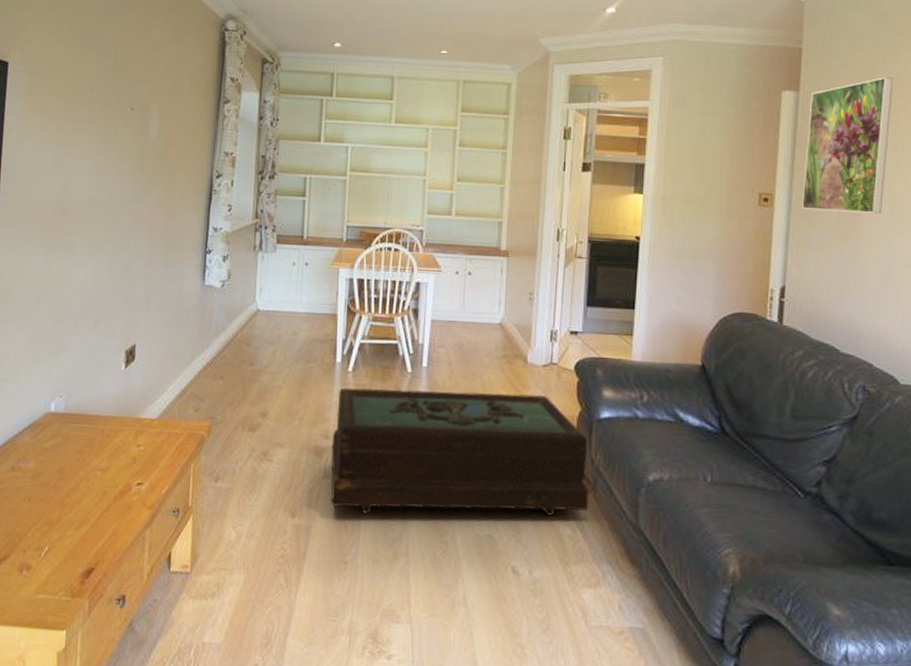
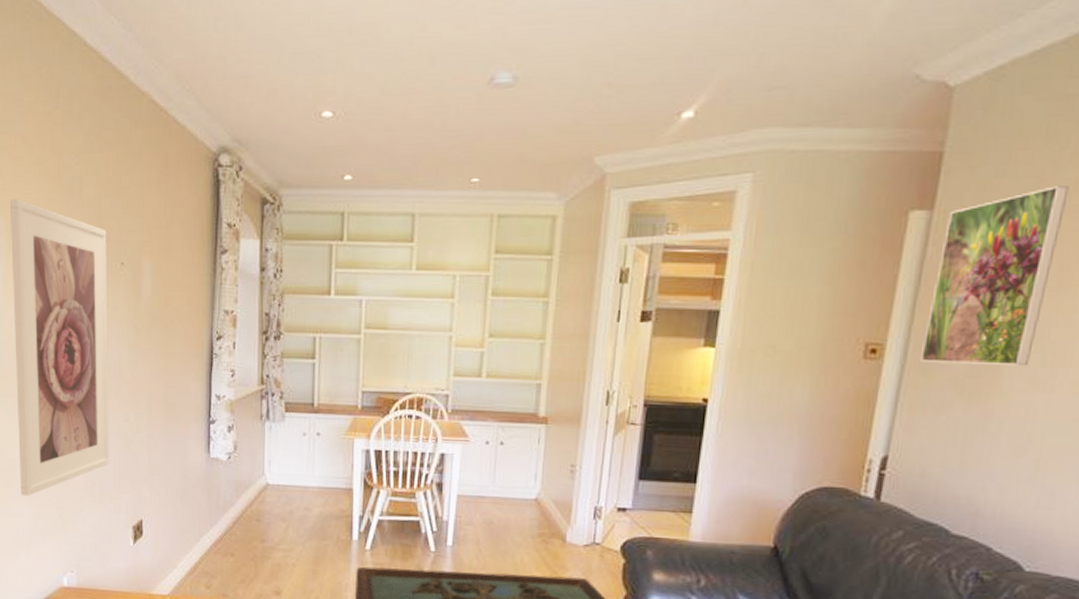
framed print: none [15,49,120,322] -> present [11,199,109,496]

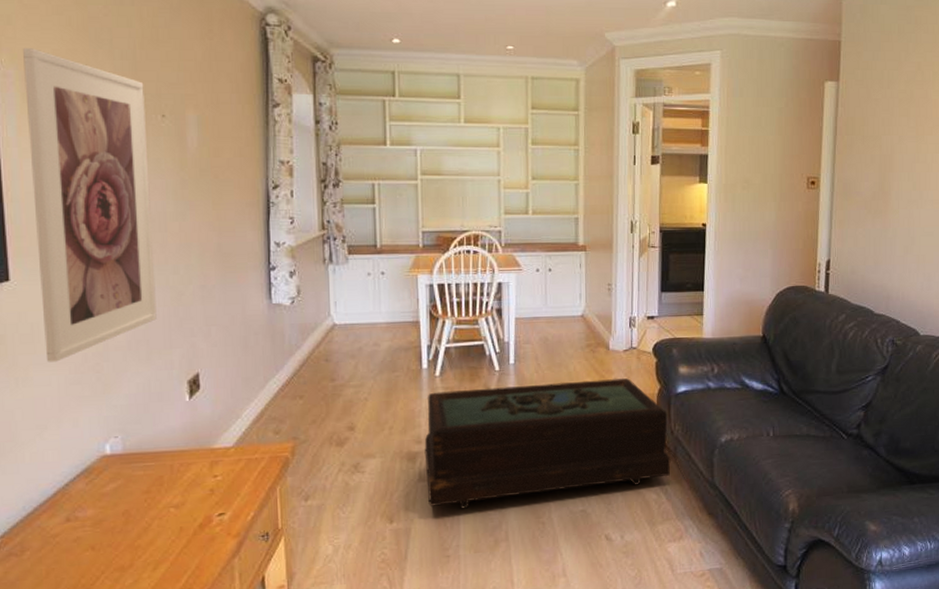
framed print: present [921,186,1070,367] -> none [843,67,915,191]

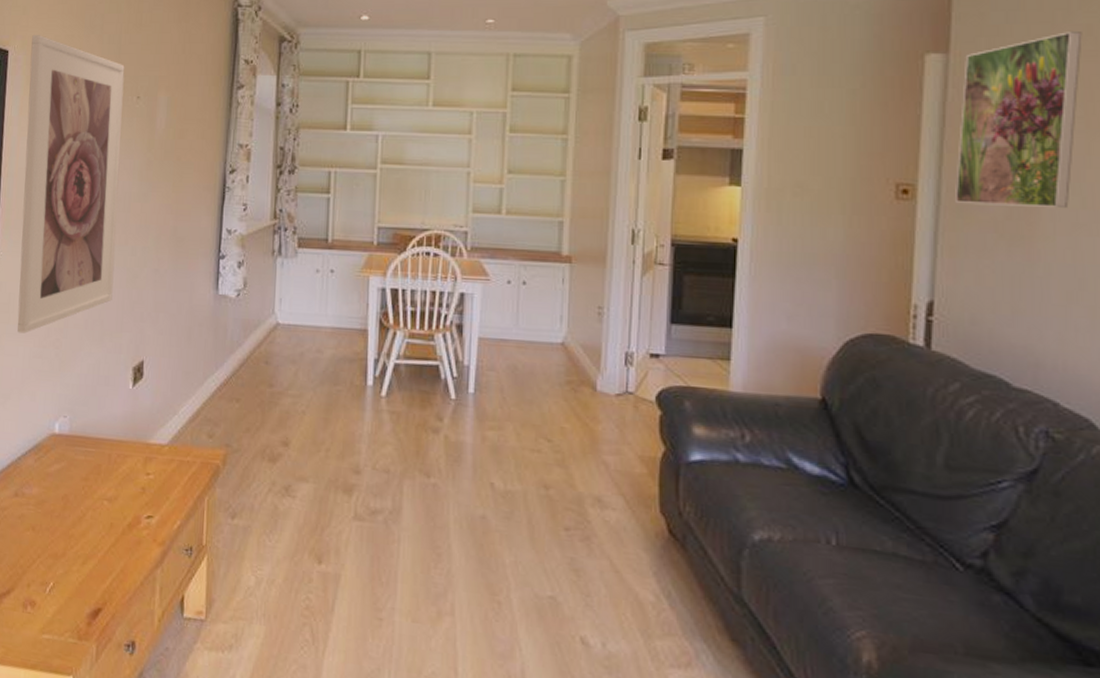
coffee table: present [424,378,671,509] -> none [362,415,677,578]
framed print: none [843,67,915,191] -> present [955,32,1082,209]

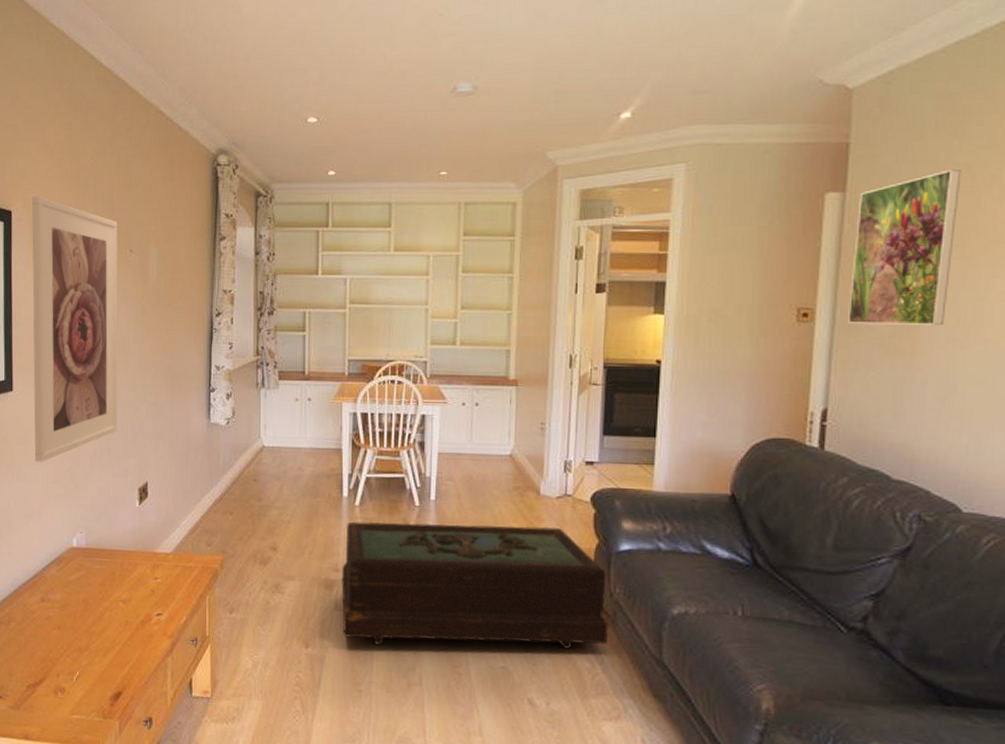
coffee table: none [362,415,677,578] -> present [341,521,609,649]

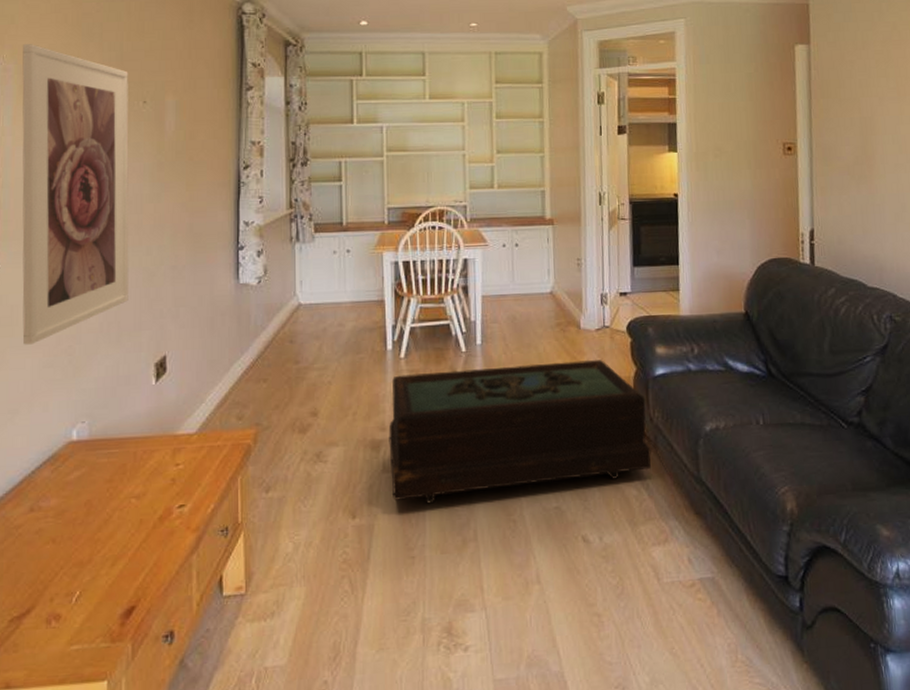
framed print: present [848,170,961,326] -> none [820,27,892,156]

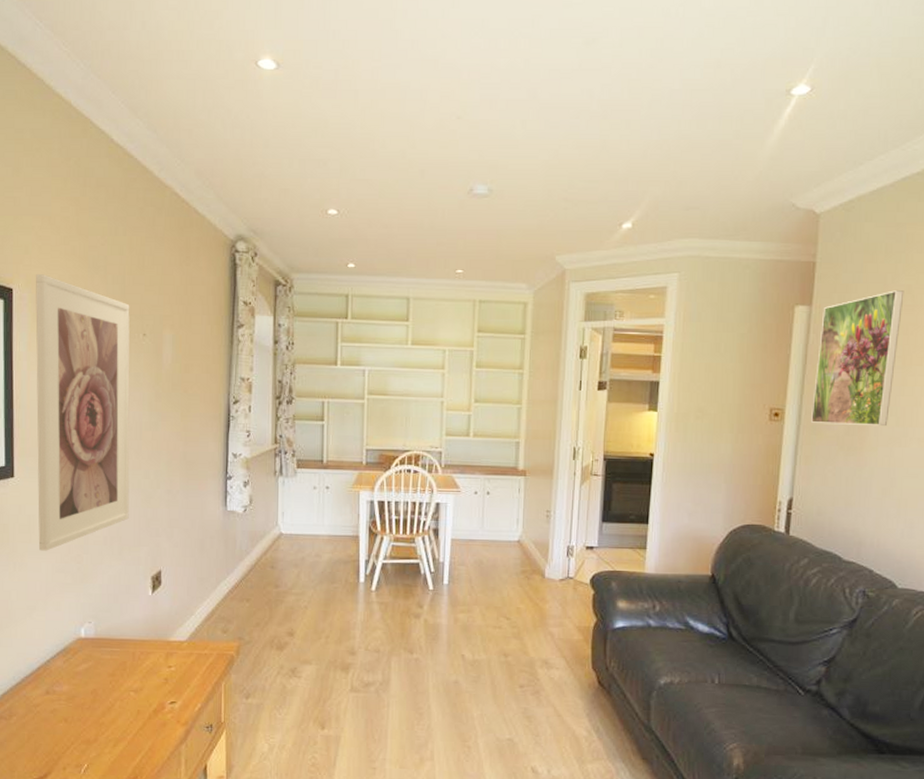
coffee table: present [388,359,652,504] -> none [357,606,604,724]
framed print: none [820,27,892,156] -> present [811,290,904,427]

